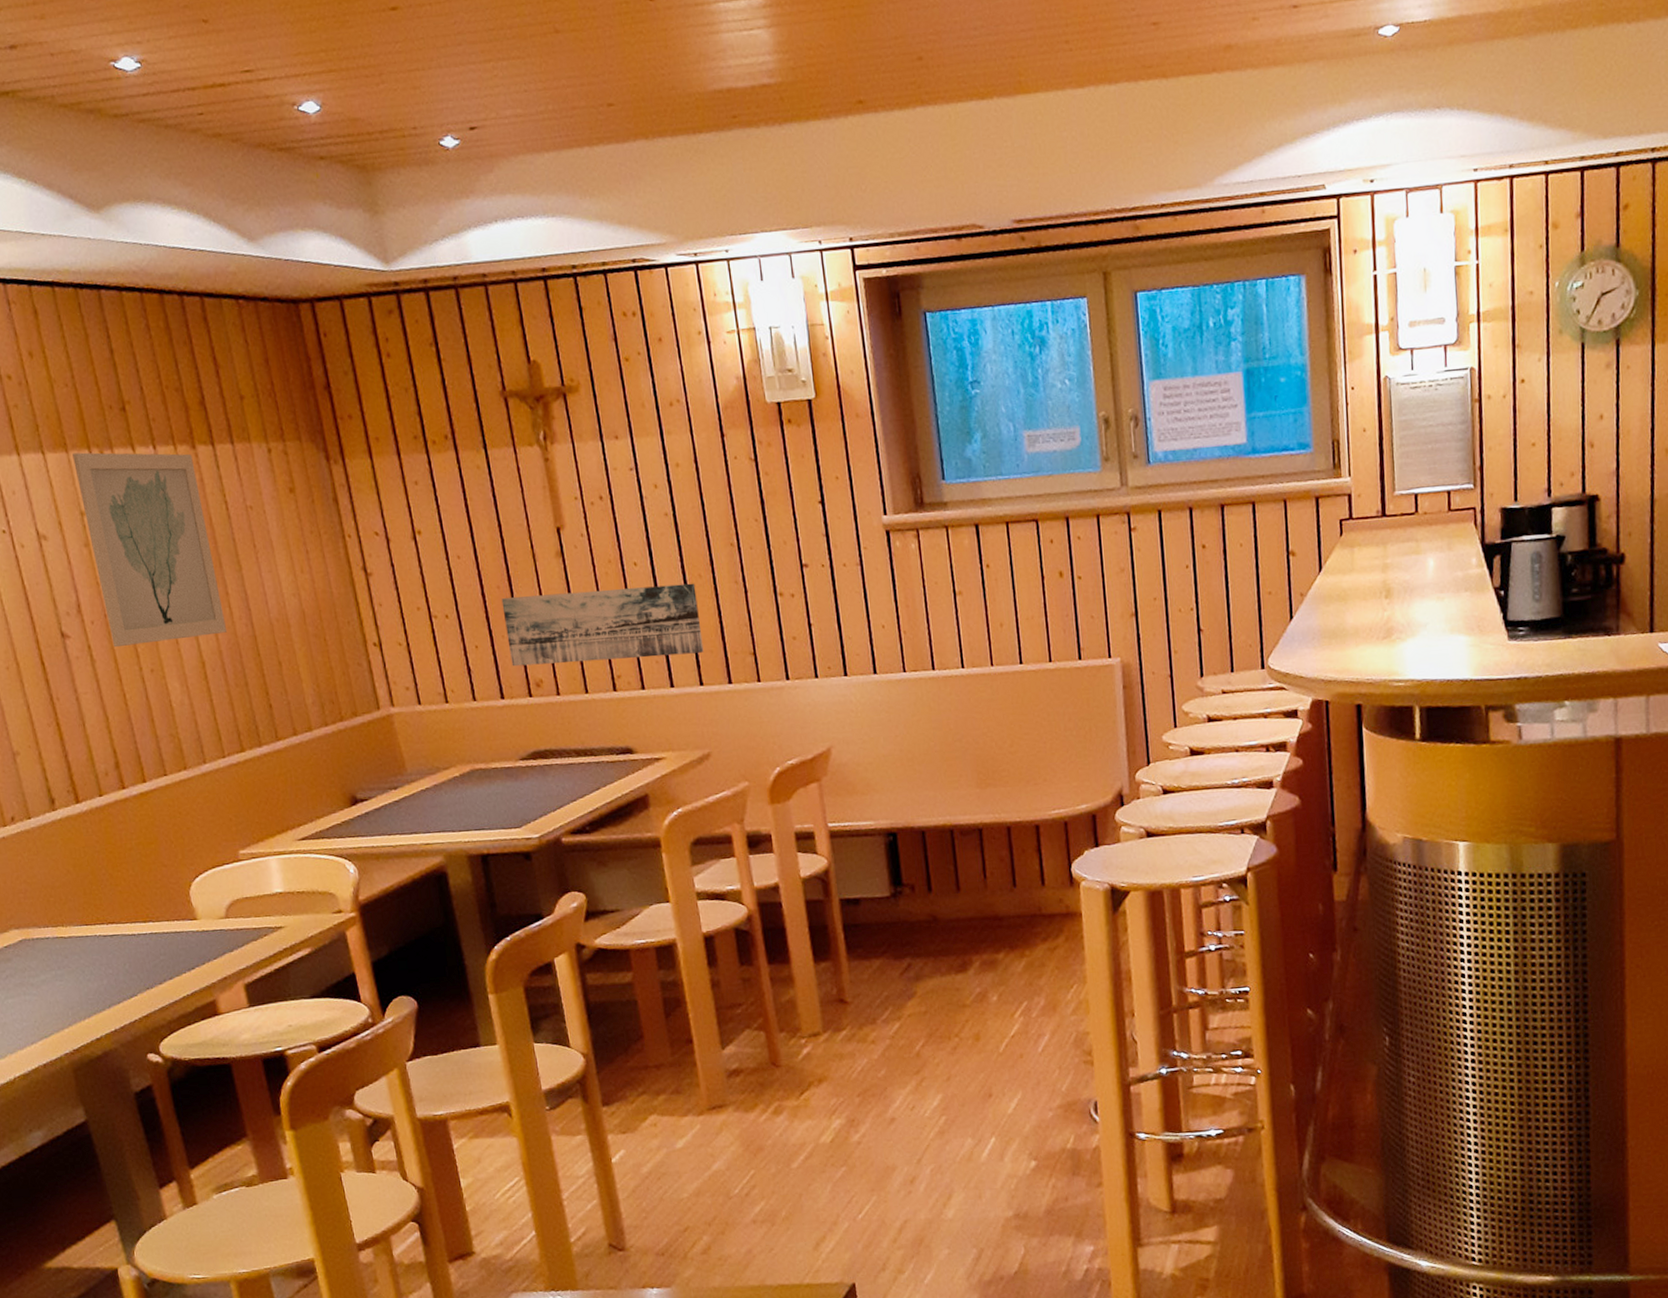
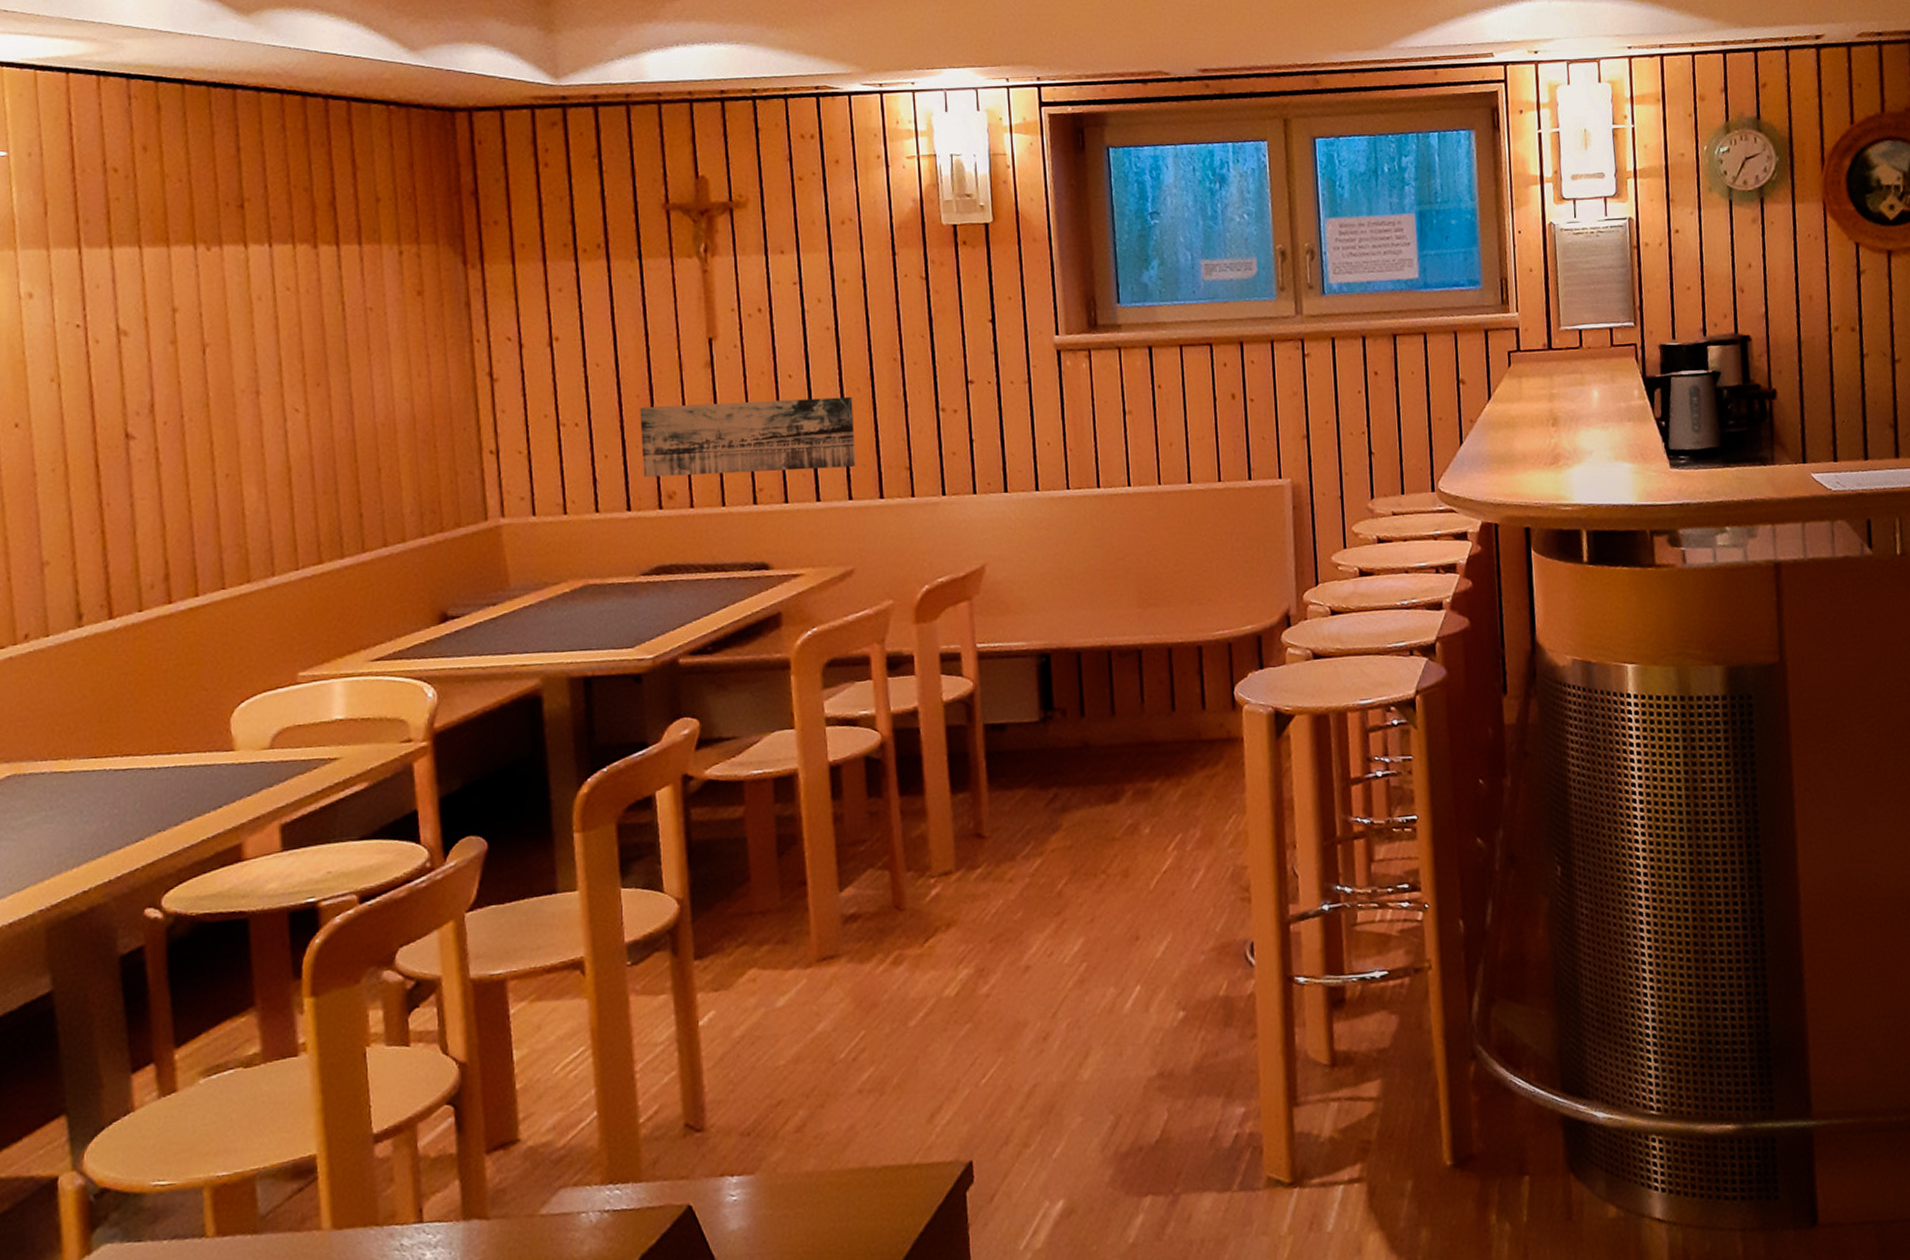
wall art: present [72,452,228,647] -> none [174,248,323,449]

